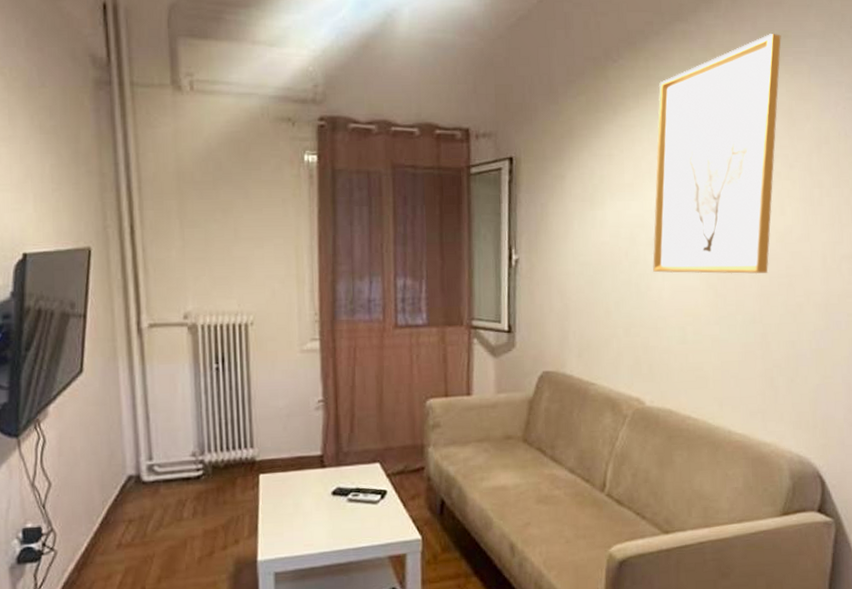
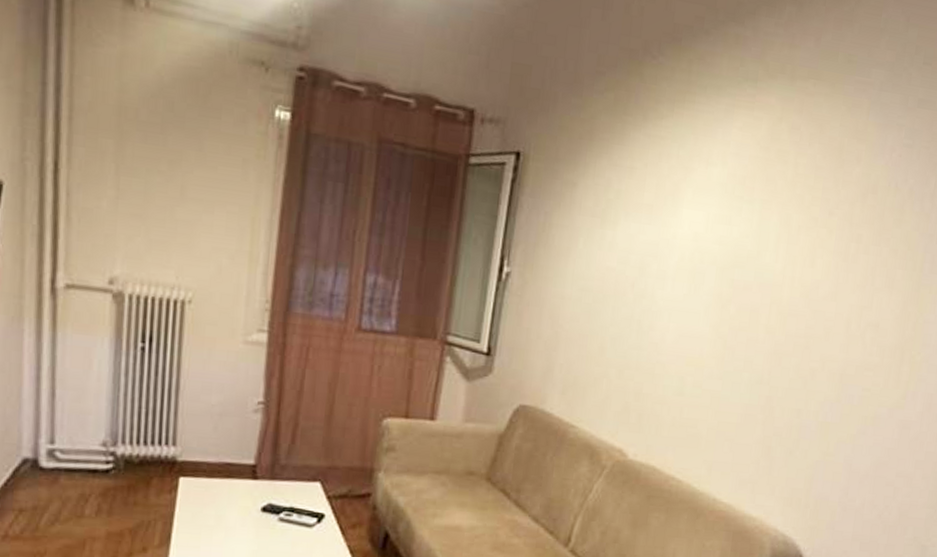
wall art: present [652,34,781,275] -> none [659,55,846,330]

